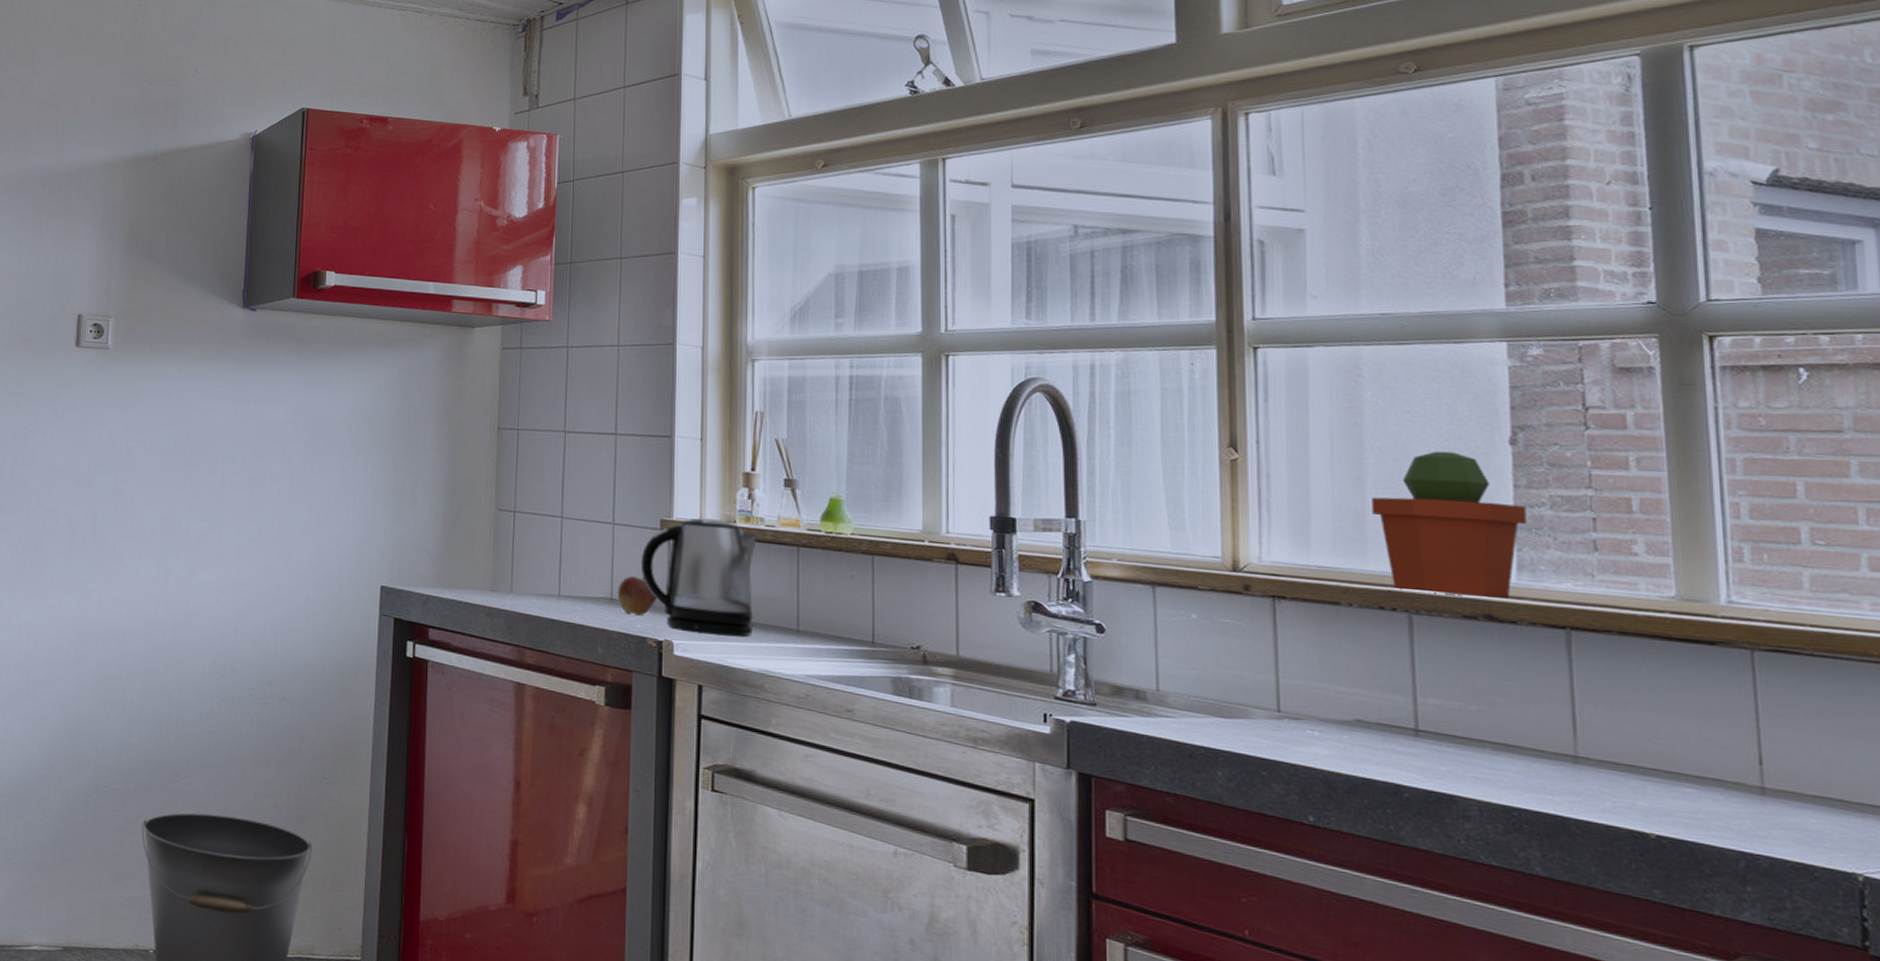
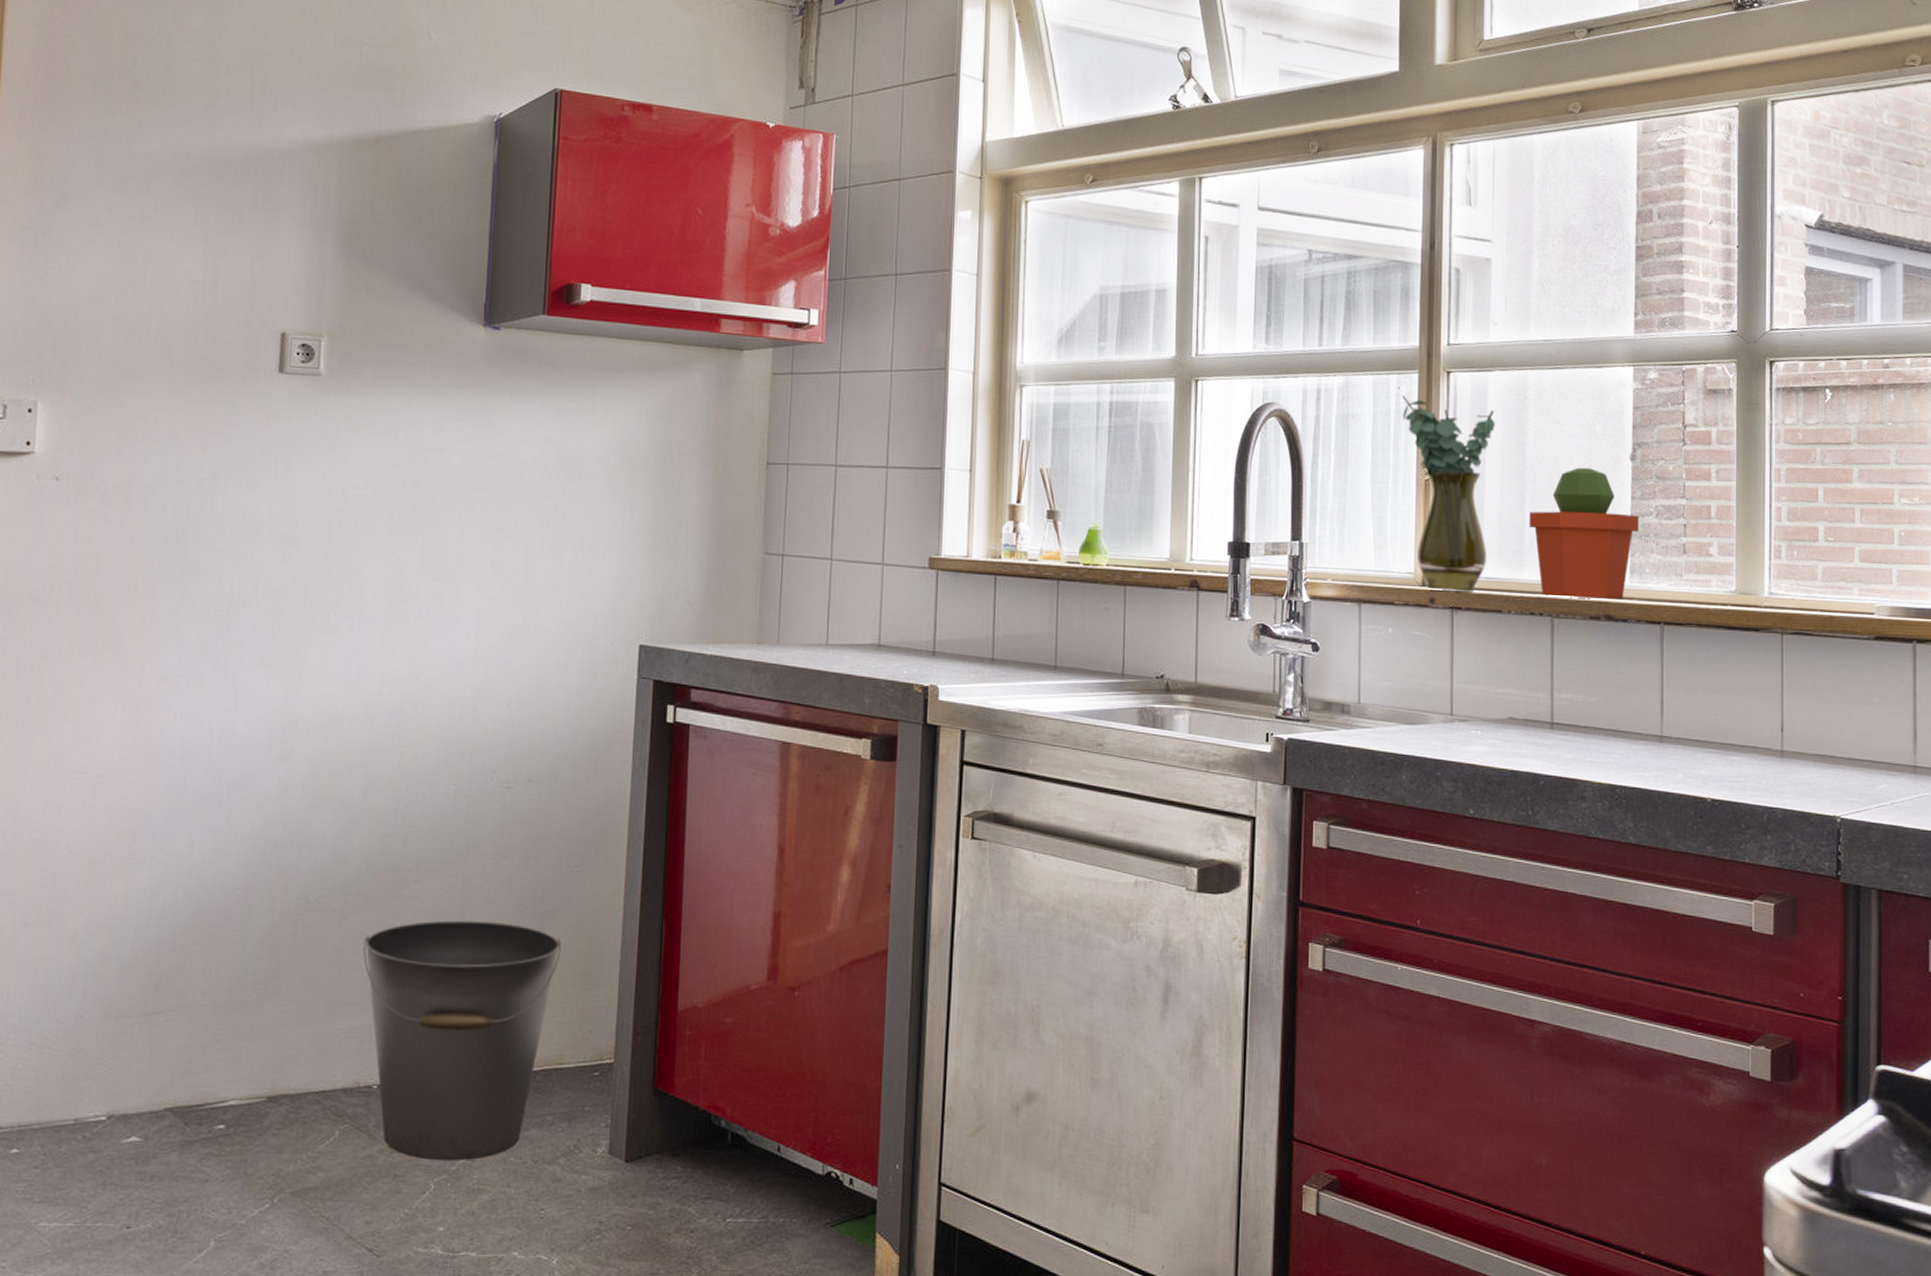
fruit: present [617,576,657,616] -> none [885,619,924,661]
kettle: present [640,518,757,636] -> none [908,554,1020,676]
vase: none [1197,371,1320,581] -> present [1402,395,1495,592]

